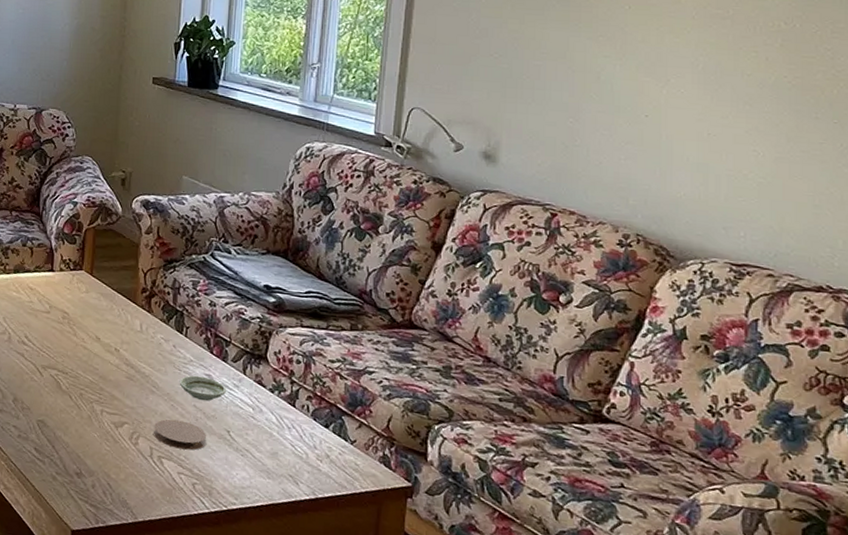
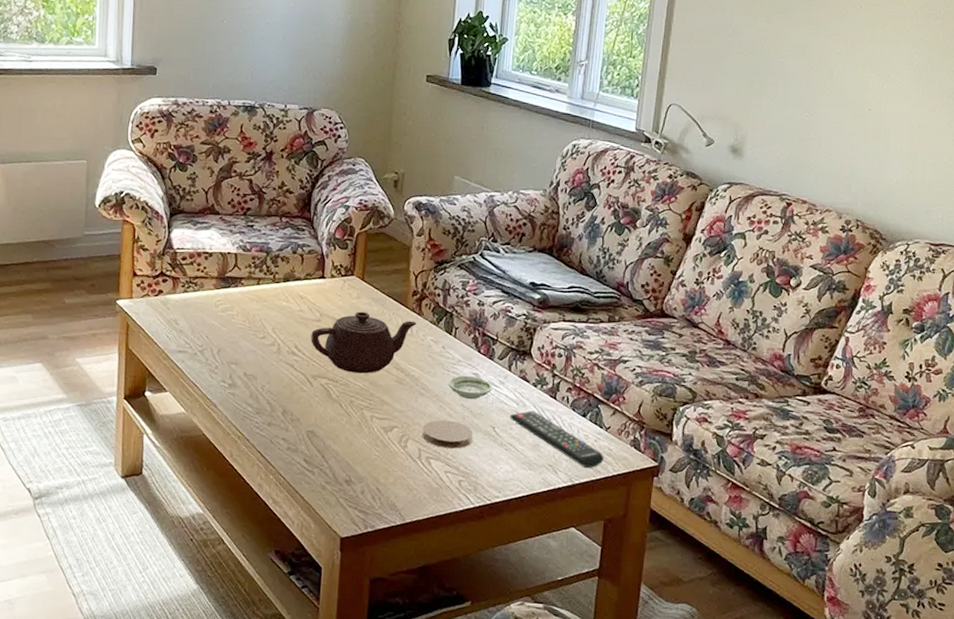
teapot: none [40,305,146,368] -> present [311,311,416,374]
remote control: none [245,417,350,483] -> present [510,411,604,469]

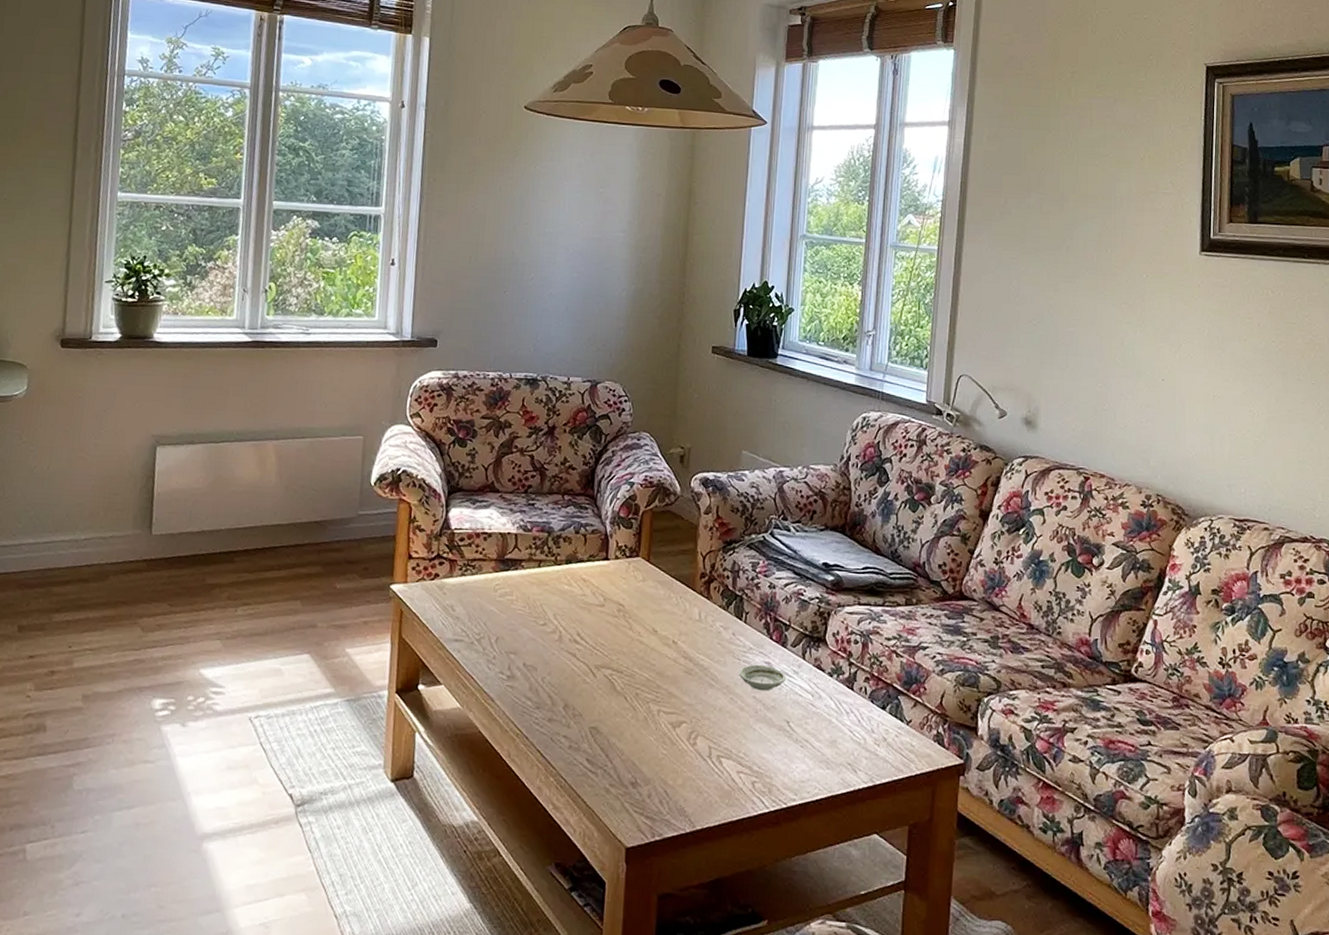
teapot: present [311,311,416,374] -> none [594,595,705,664]
coaster: present [422,420,474,449] -> none [713,714,767,746]
remote control: present [510,411,604,469] -> none [805,703,906,767]

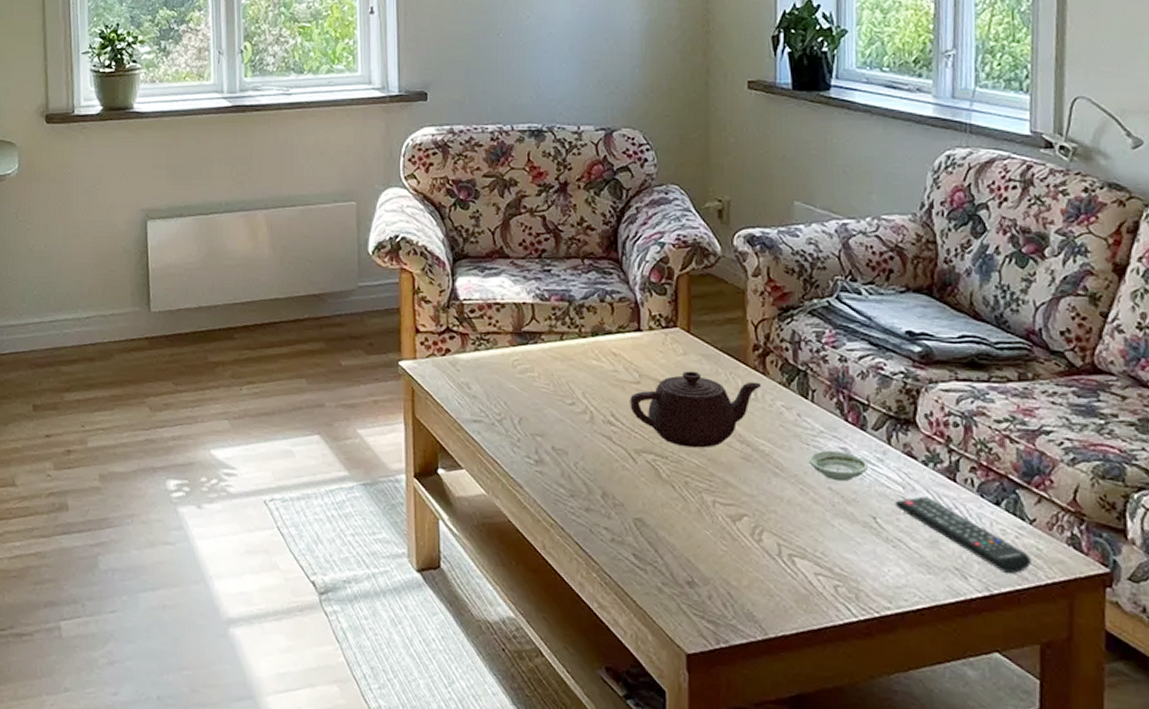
teapot: none [594,595,705,664] -> present [630,371,761,448]
remote control: none [805,703,906,767] -> present [895,496,1031,574]

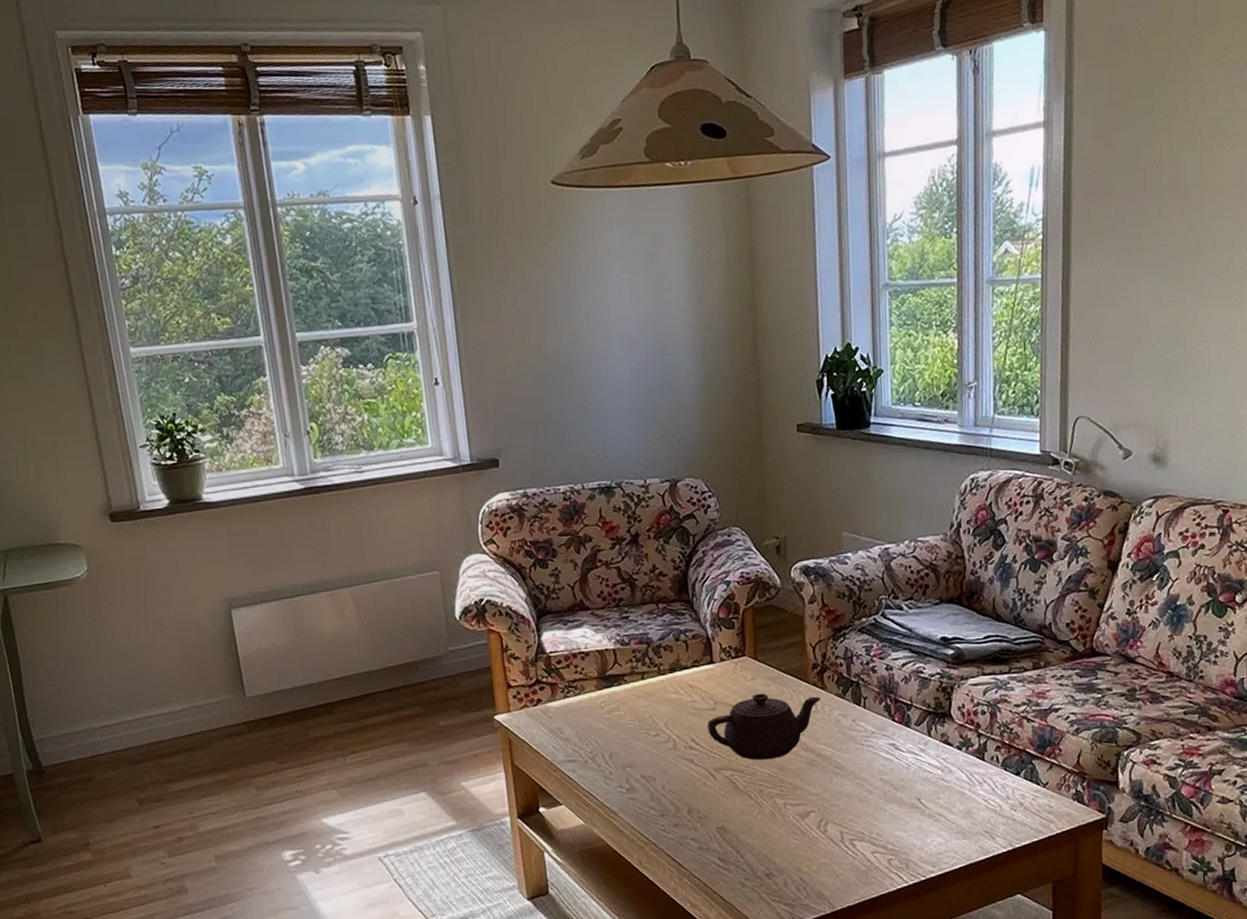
saucer: present [808,450,869,482] -> none [862,746,914,773]
remote control: present [895,496,1031,574] -> none [935,776,1045,830]

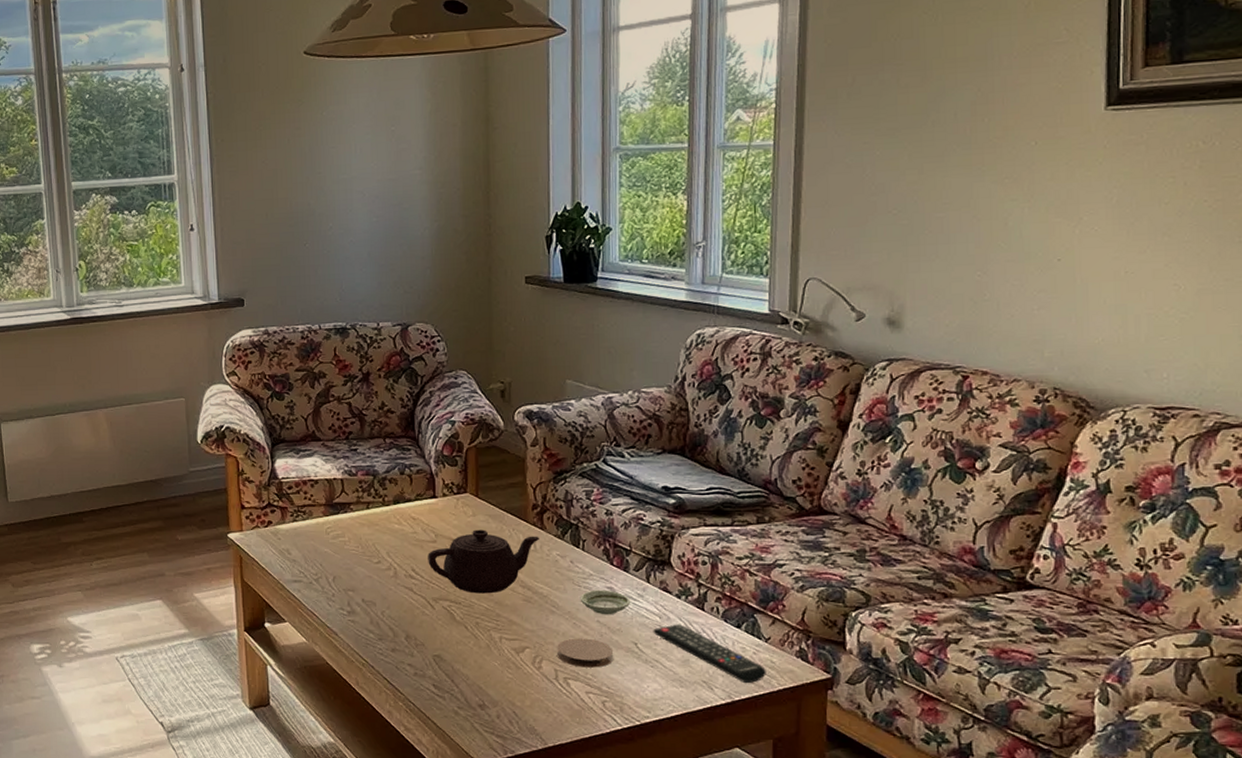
coaster: none [842,797,898,828] -> present [557,638,614,668]
saucer: none [862,746,914,773] -> present [580,590,631,615]
remote control: none [935,776,1045,830] -> present [653,624,766,684]

